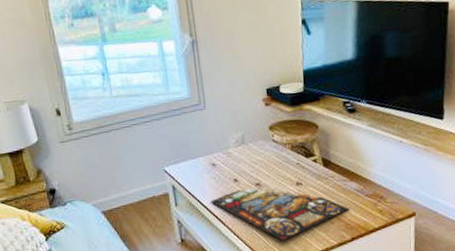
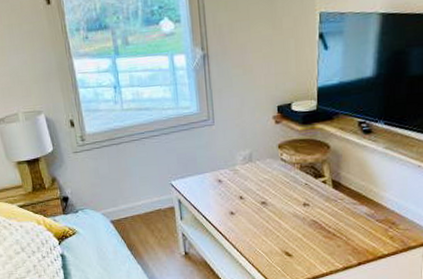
stained glass panel: present [210,187,350,241] -> none [215,206,358,261]

